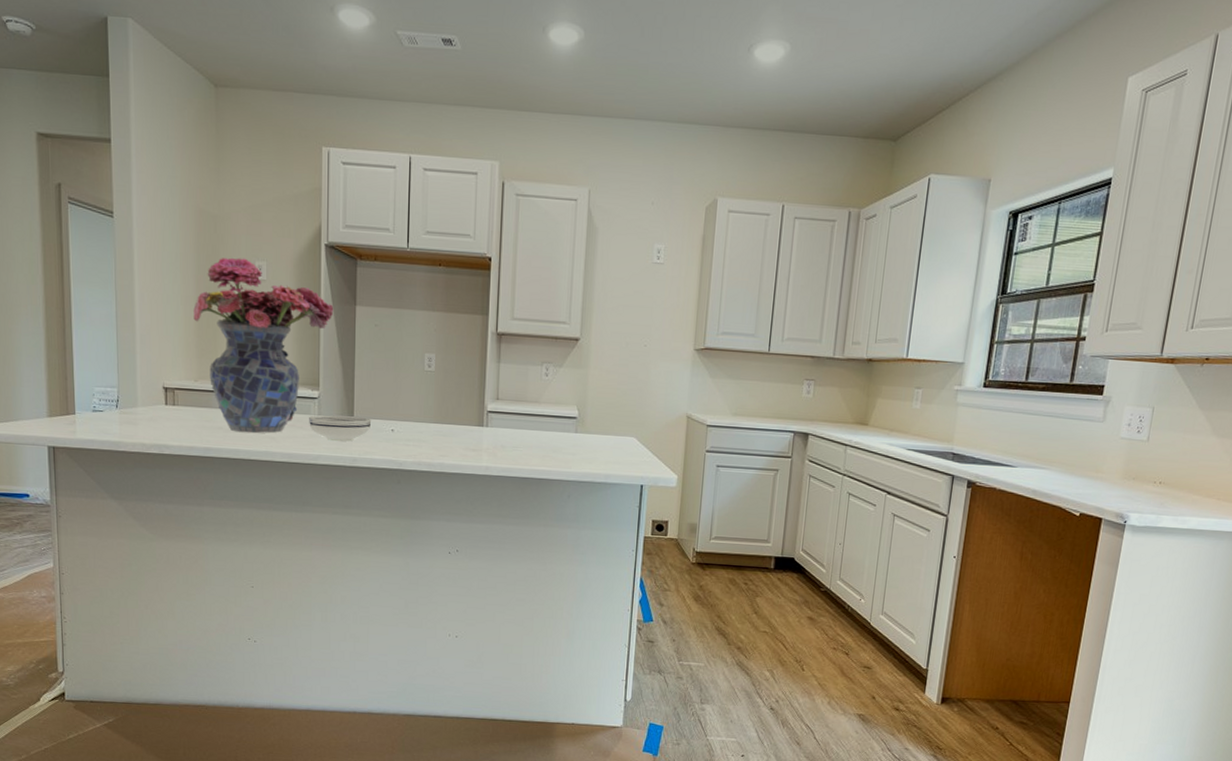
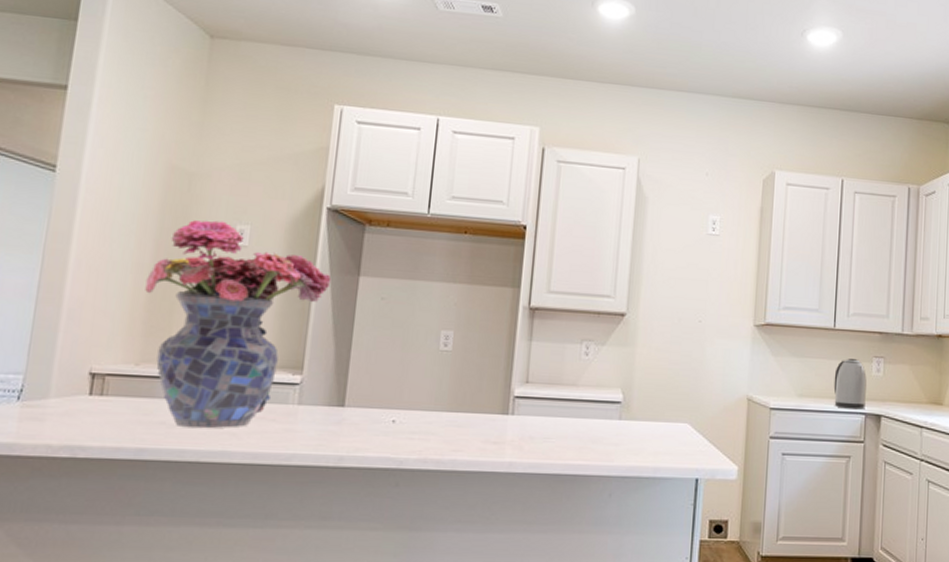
bowl: present [308,415,372,442] -> none [284,404,368,436]
kettle: none [765,381,797,428] -> present [833,359,867,409]

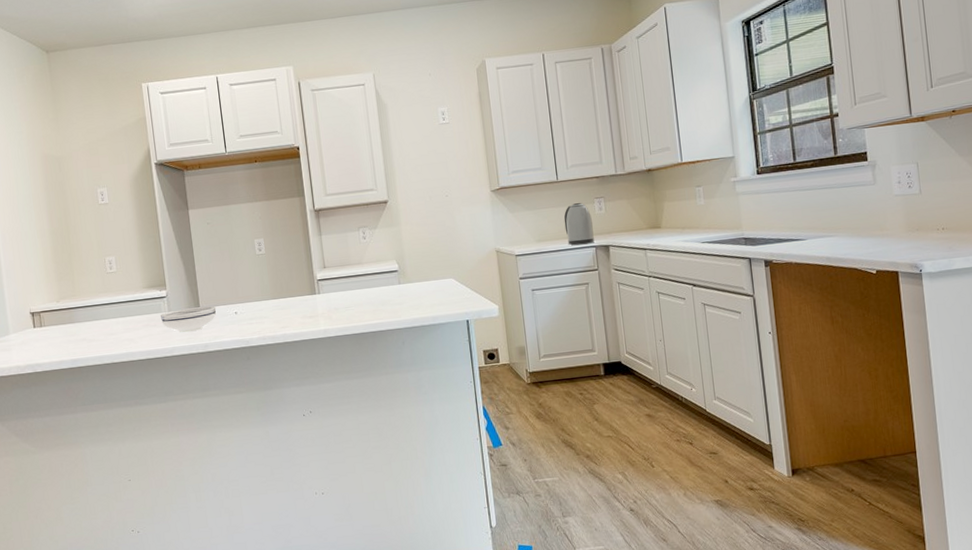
flower arrangement: present [145,220,332,429] -> none [49,188,170,341]
bowl: none [284,404,368,436] -> present [160,305,217,332]

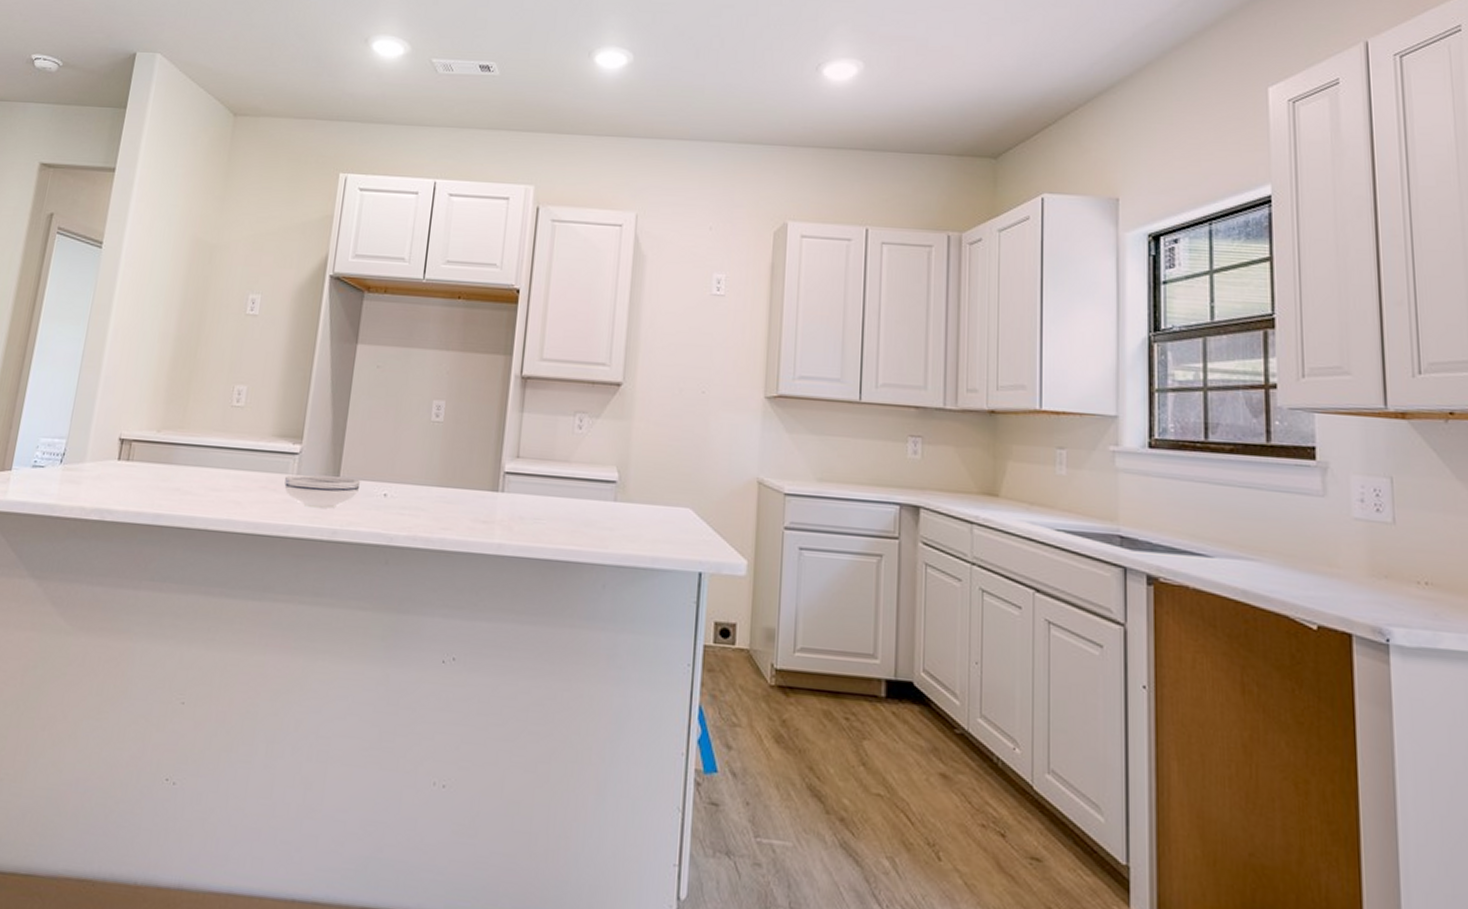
kettle: present [563,203,594,245] -> none [860,437,901,498]

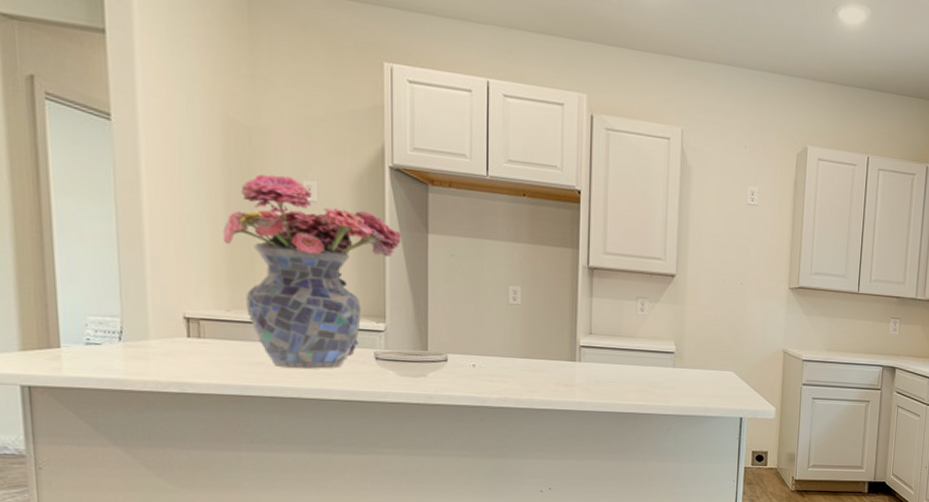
flower arrangement: none [169,290,332,497] -> present [223,174,402,370]

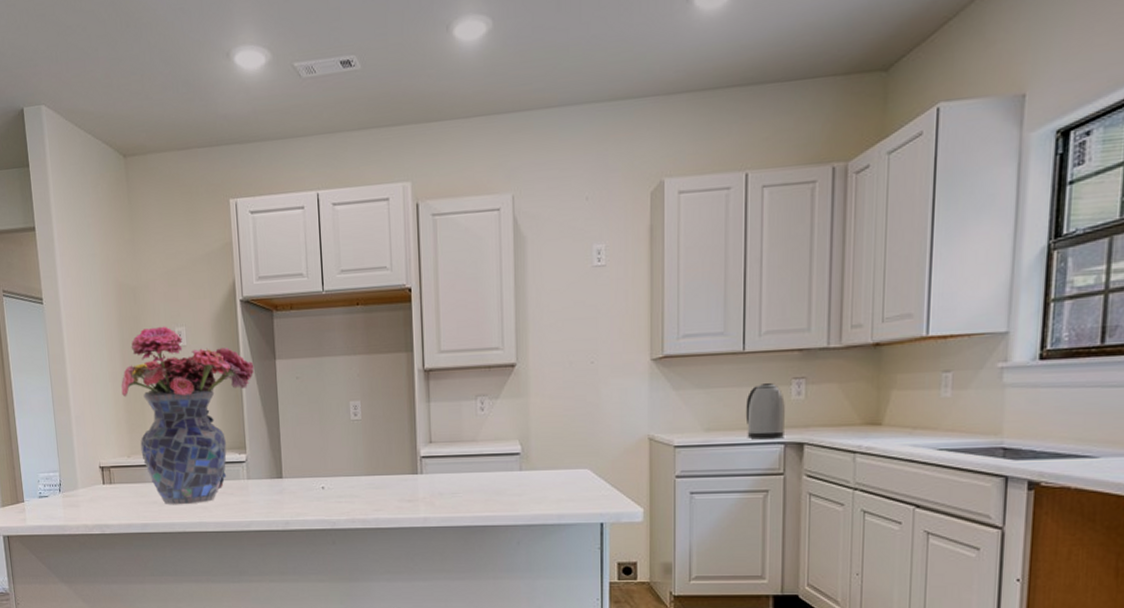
bowl: present [372,349,449,378] -> none [237,477,301,504]
kettle: none [856,319,885,362] -> present [745,383,785,439]

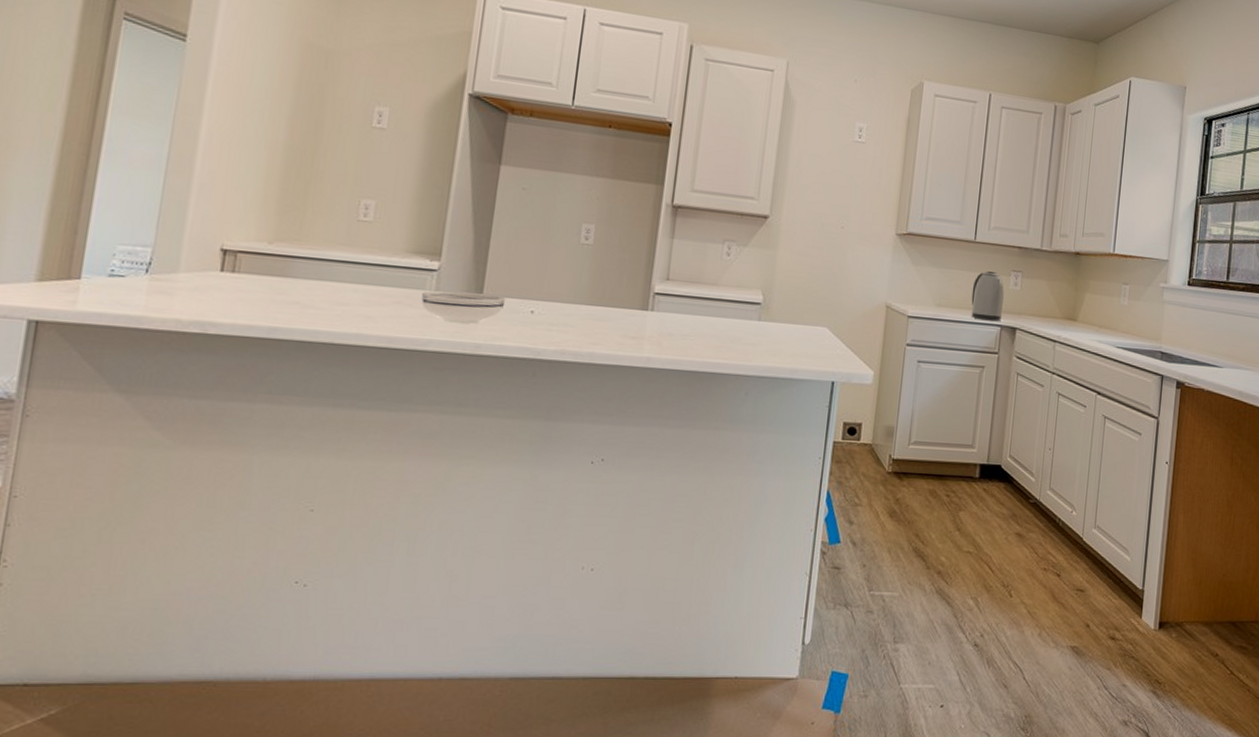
flower arrangement: present [121,326,254,505] -> none [279,99,472,311]
bowl: none [237,477,301,504] -> present [421,290,506,324]

